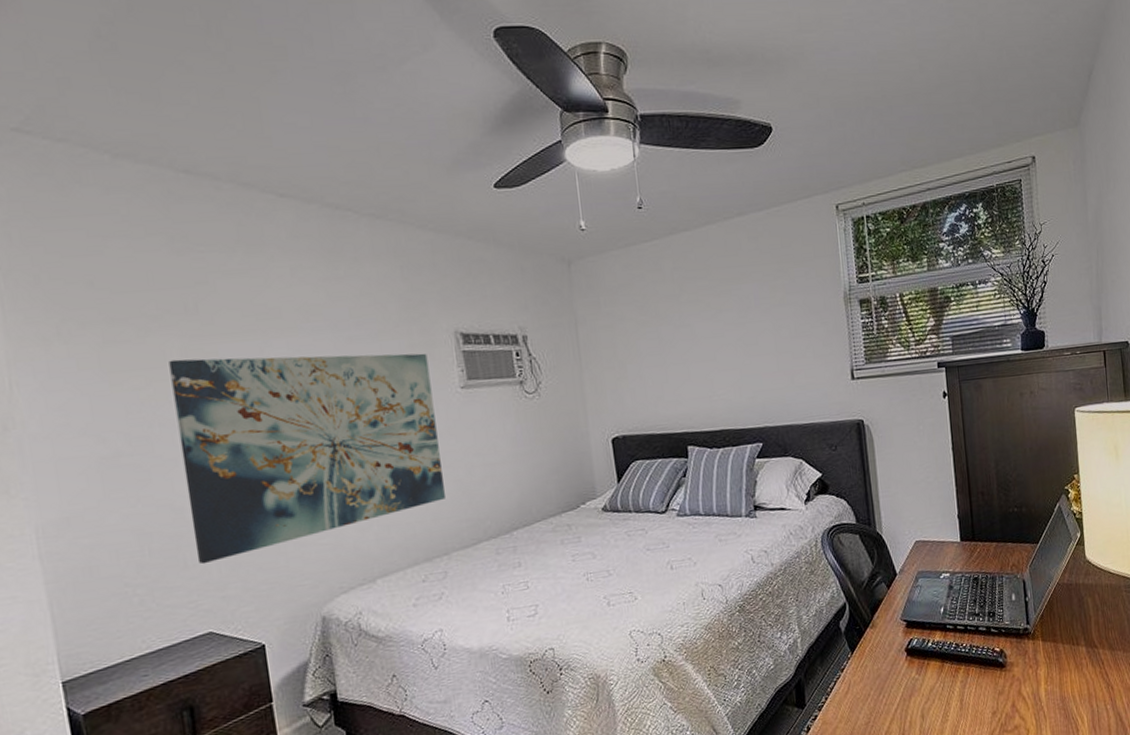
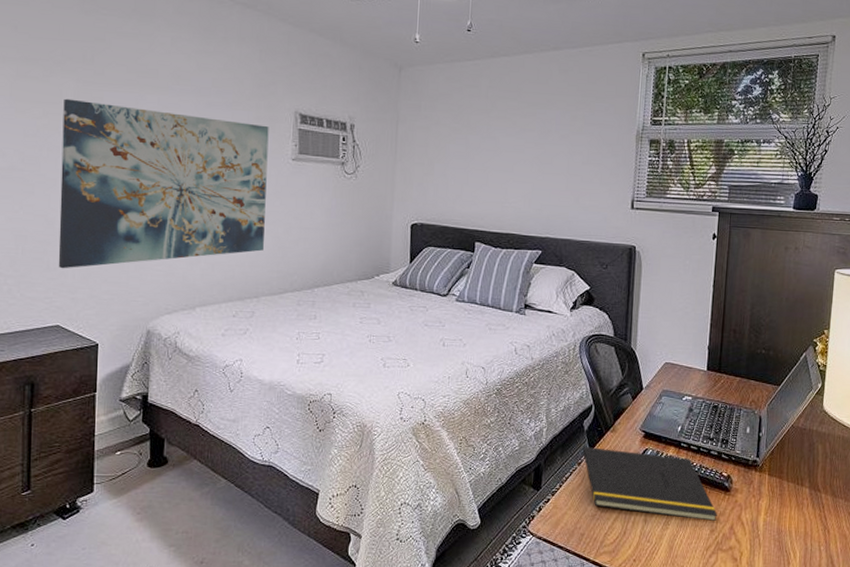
notepad: none [842,640,997,713] -> present [579,447,717,521]

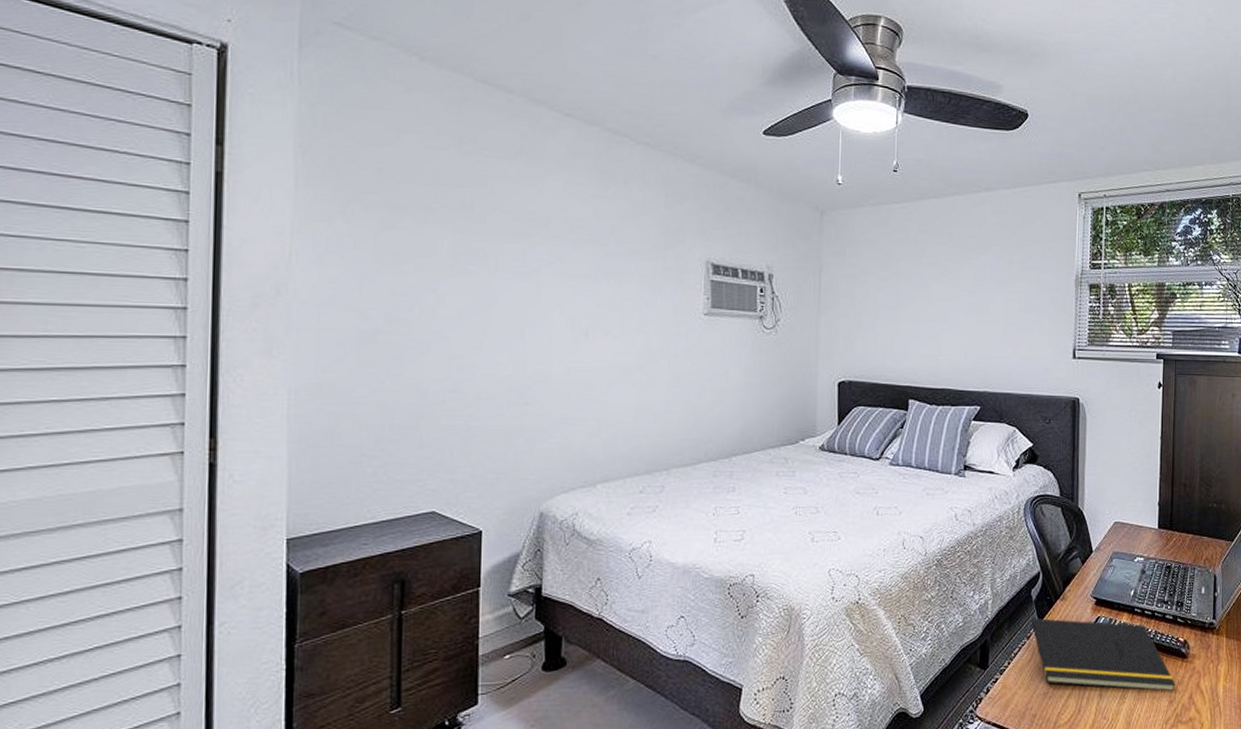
wall art: present [58,98,269,269] -> none [433,251,677,446]

